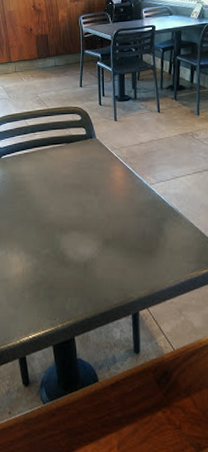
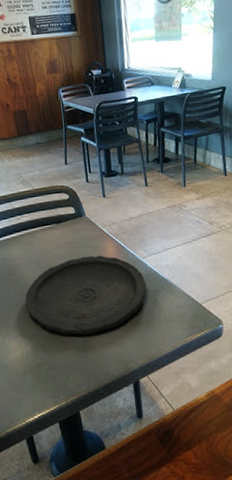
plate: none [30,177,153,258] -> present [25,255,147,335]

